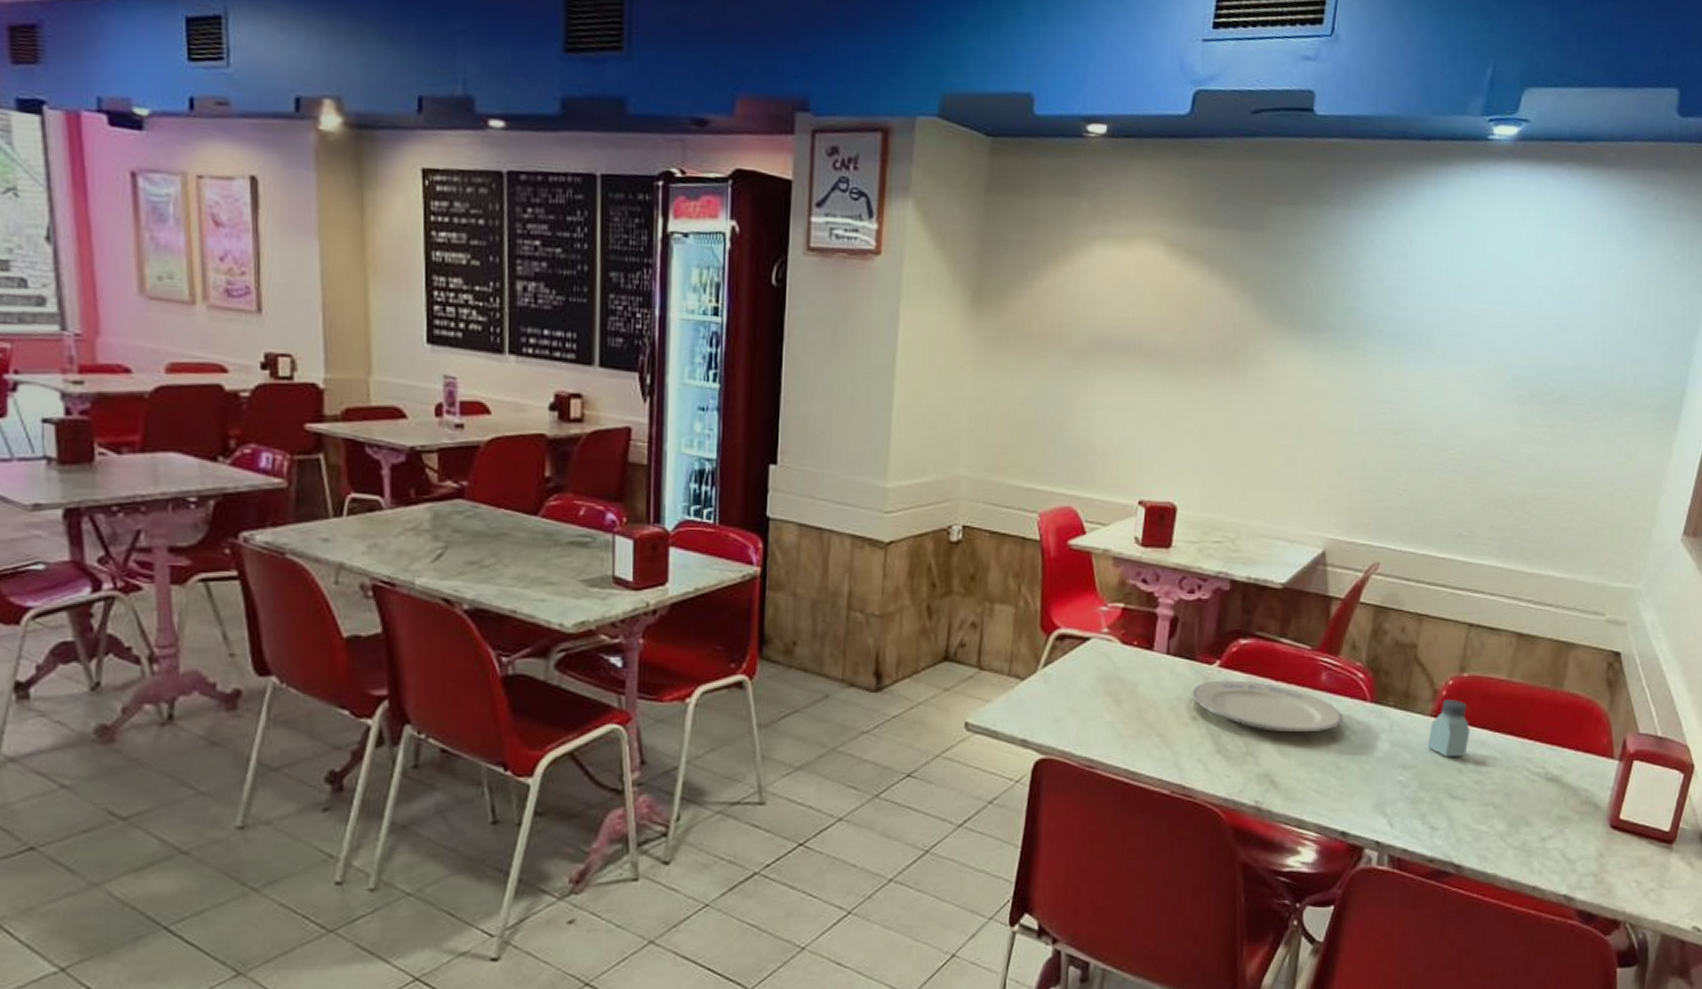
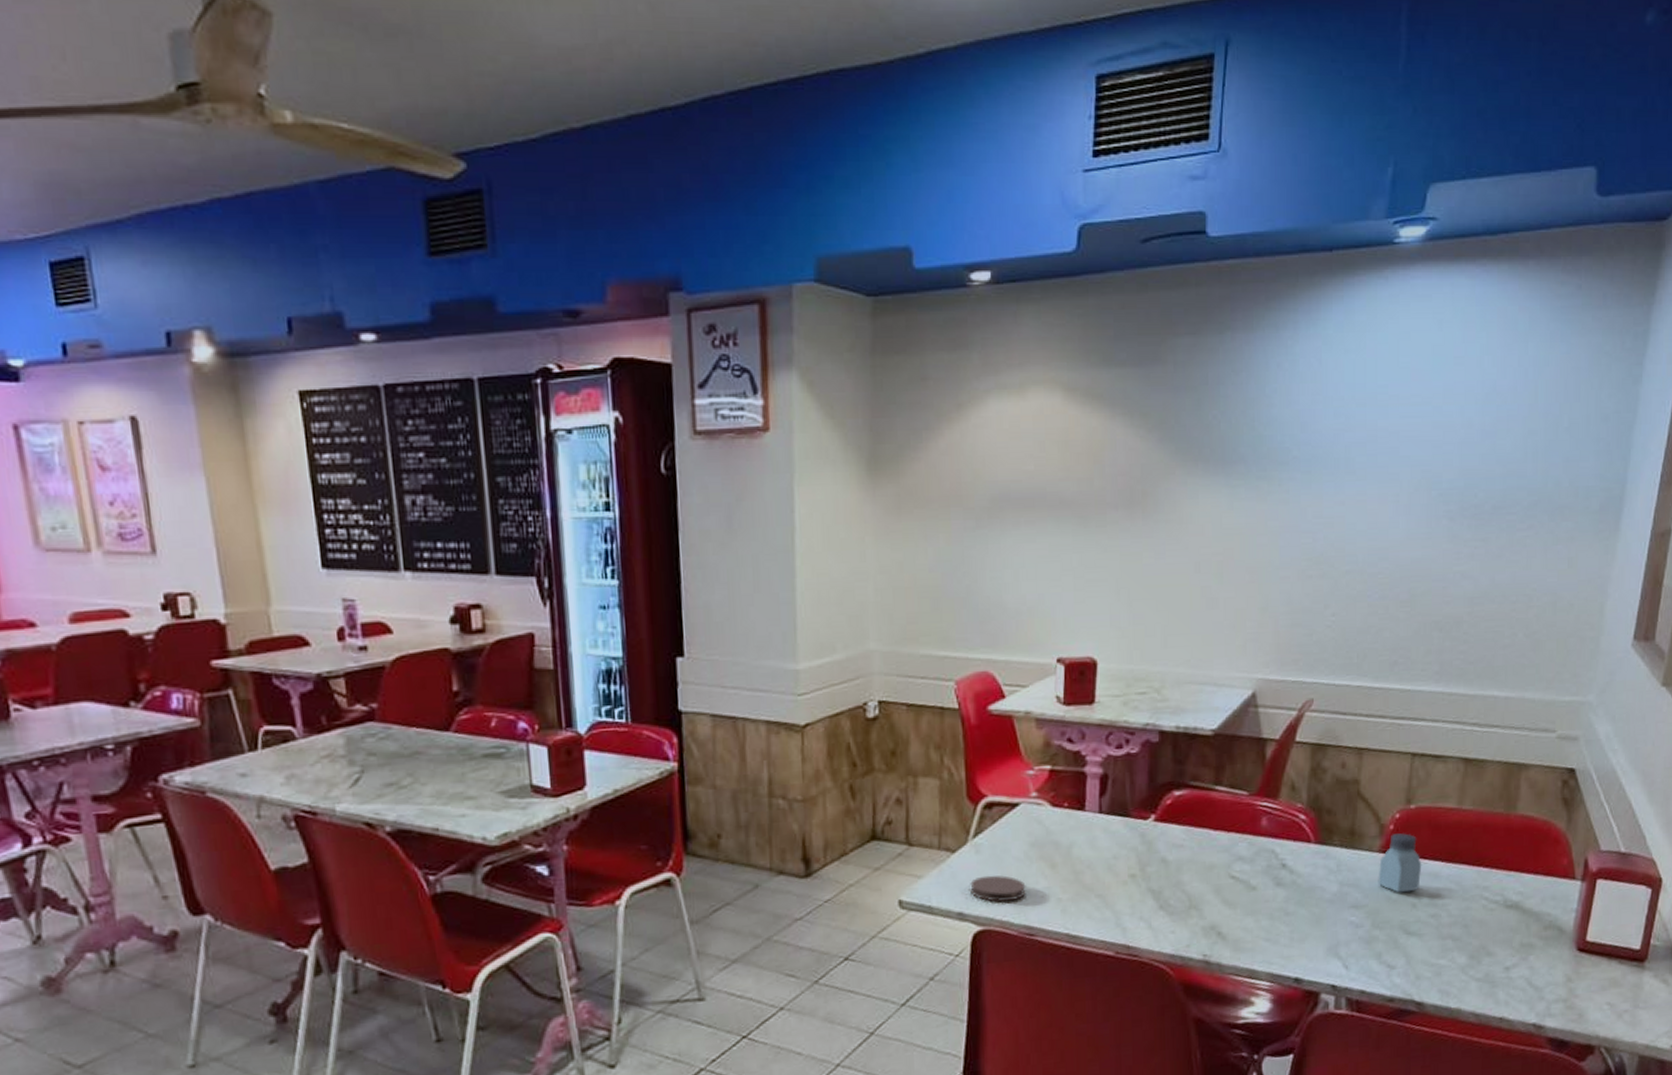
coaster: none [1036,705,1090,732] -> present [970,875,1026,902]
plate: present [1192,680,1343,733] -> none [1128,833,1287,883]

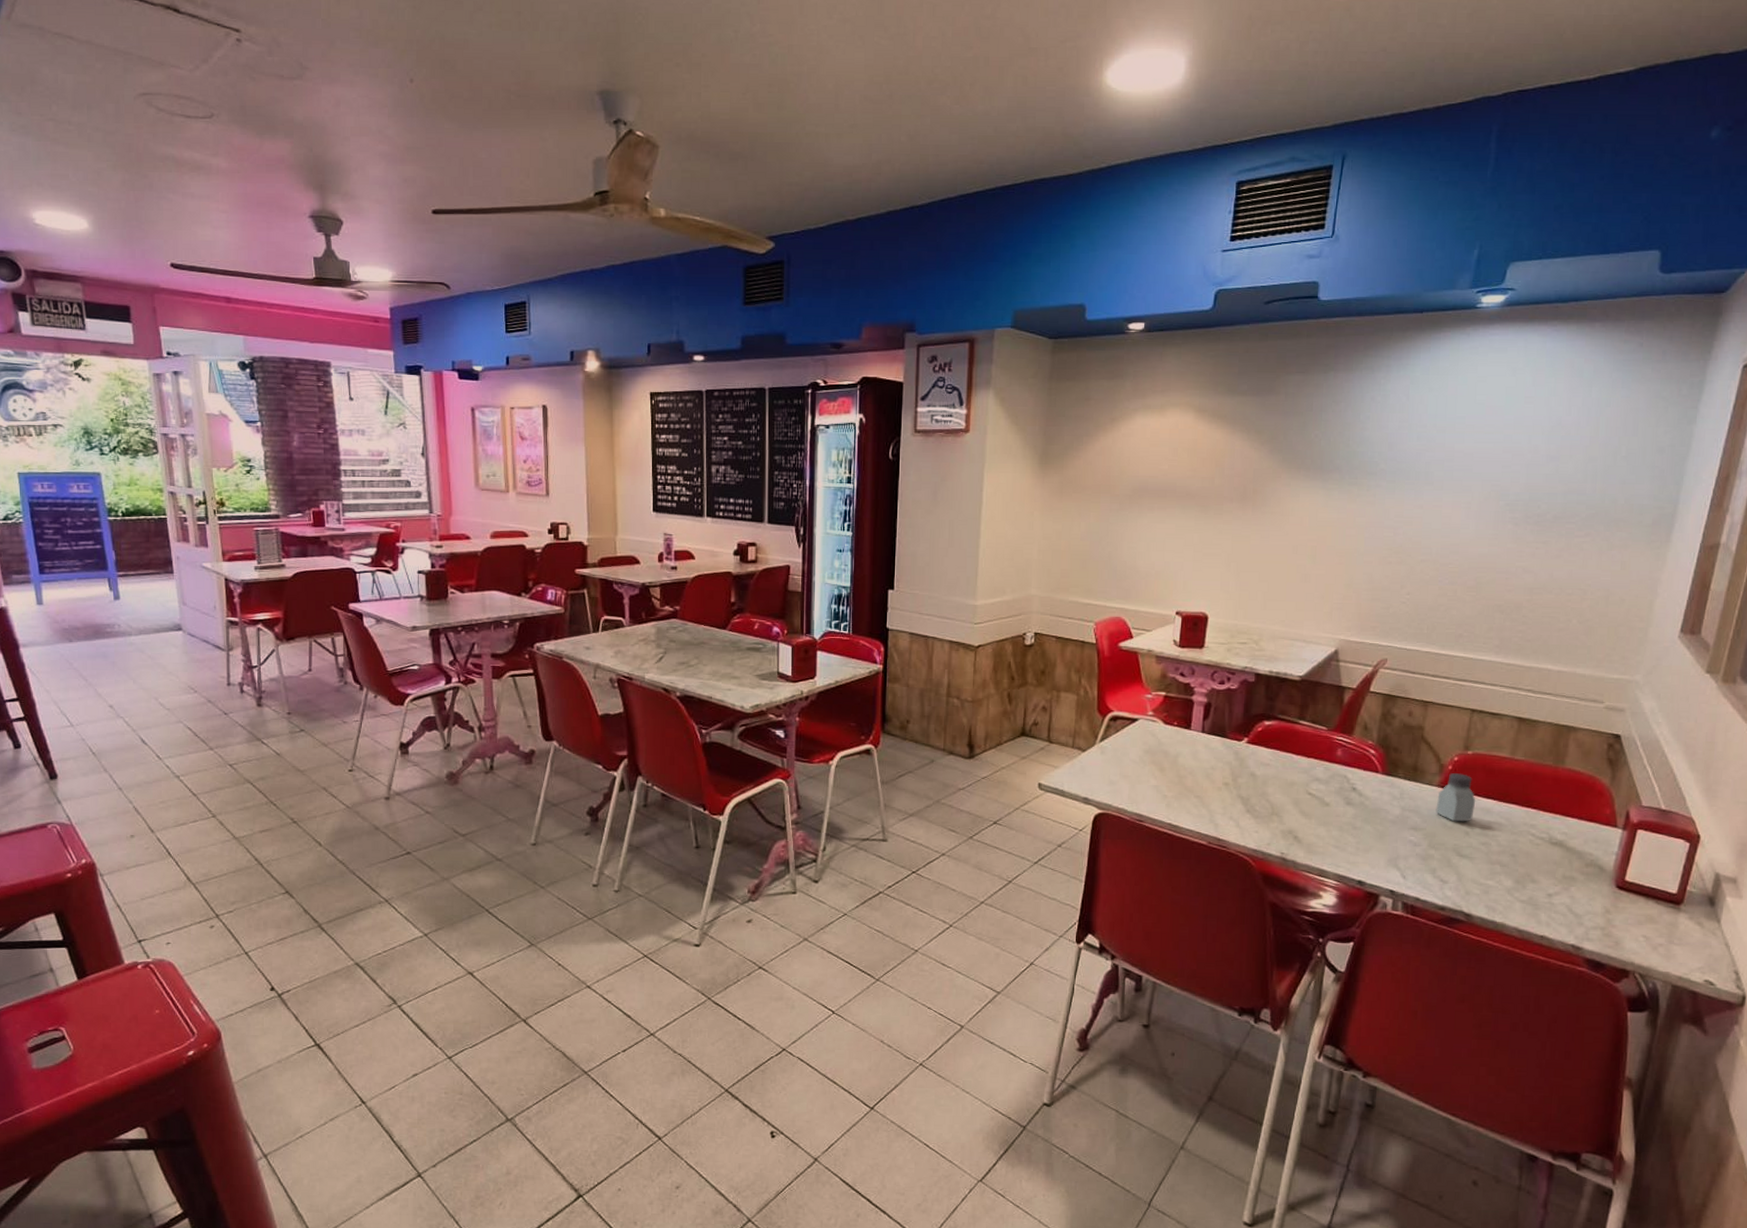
coaster: present [970,875,1026,902] -> none [1095,771,1139,793]

